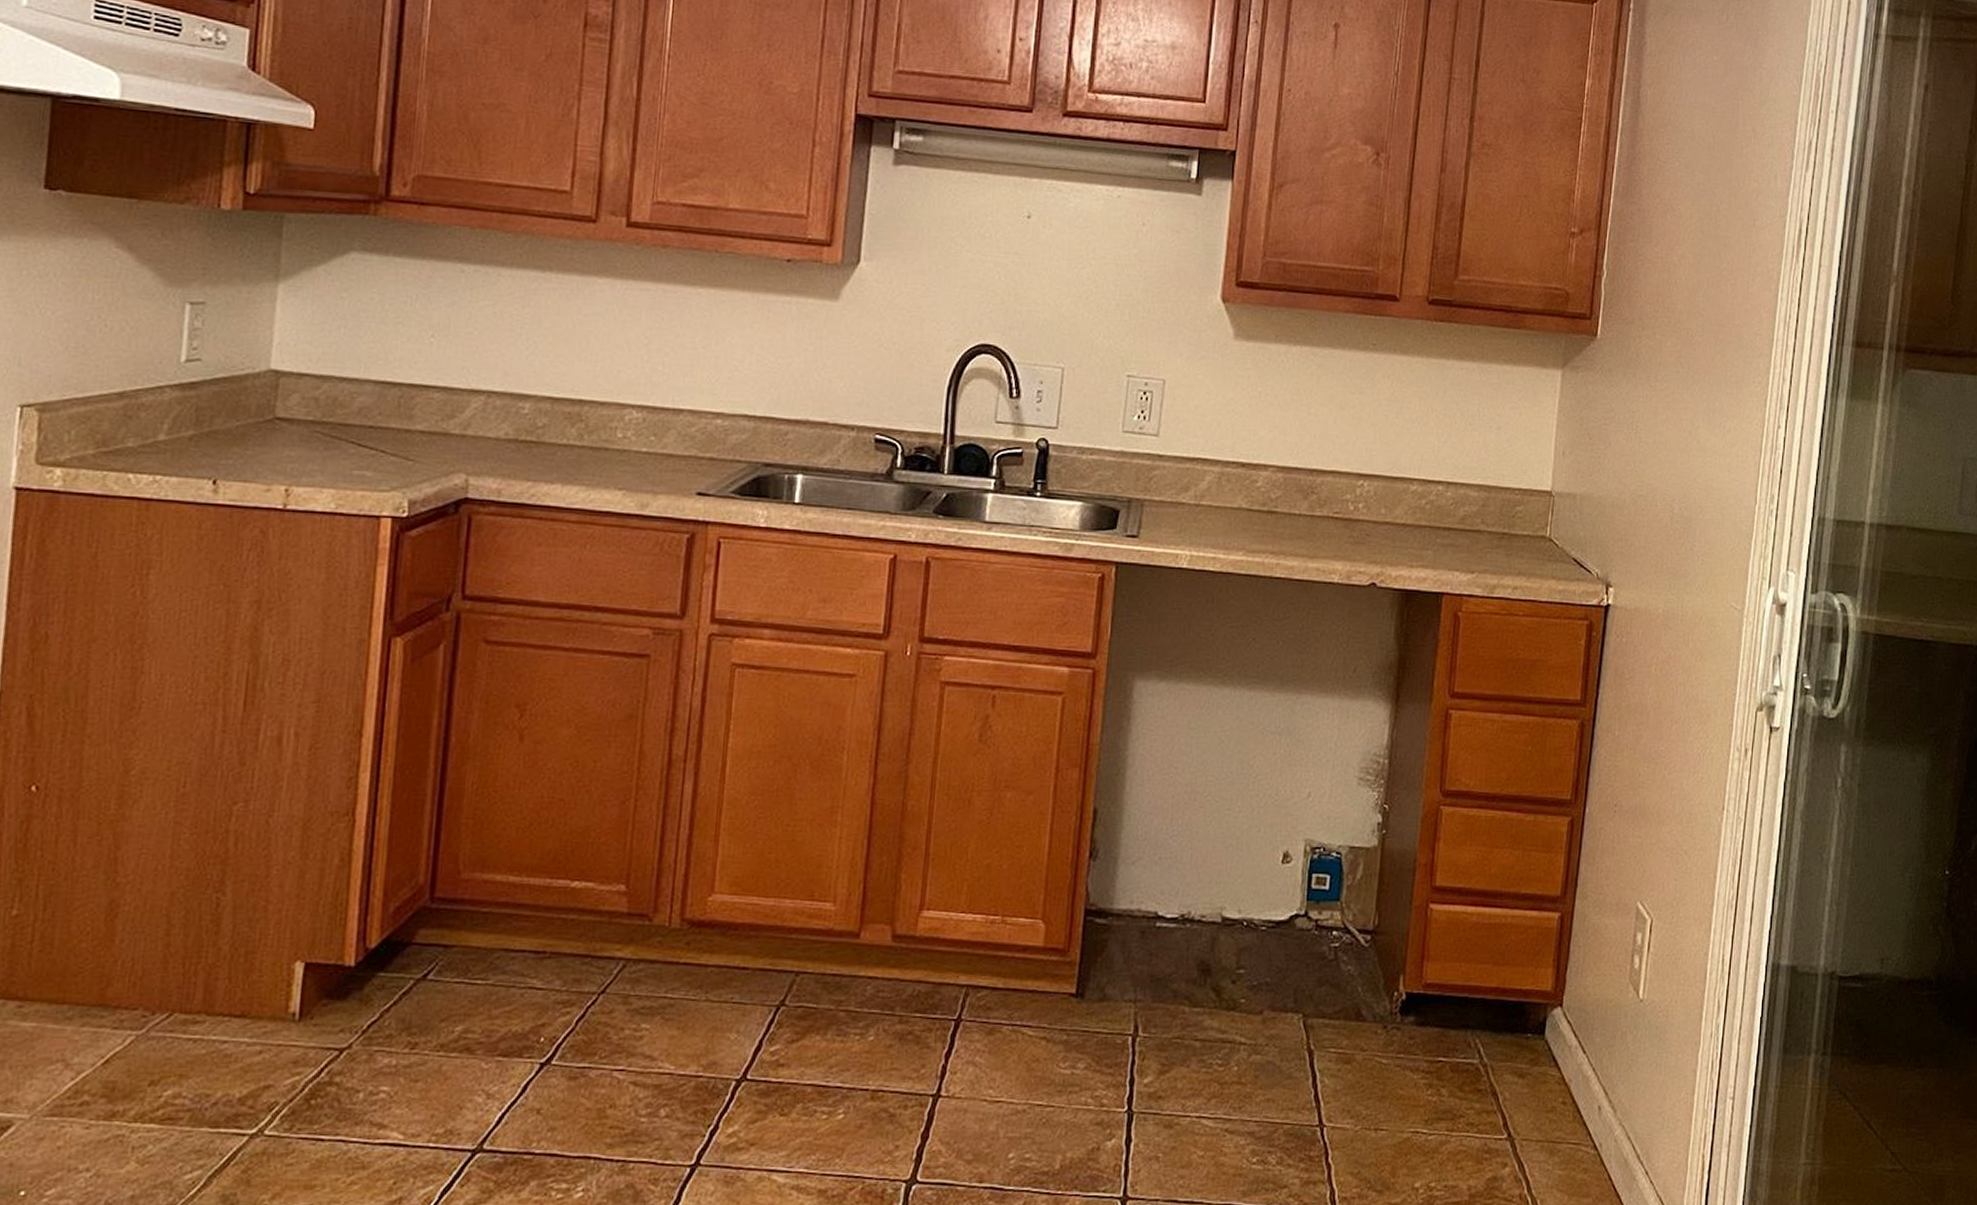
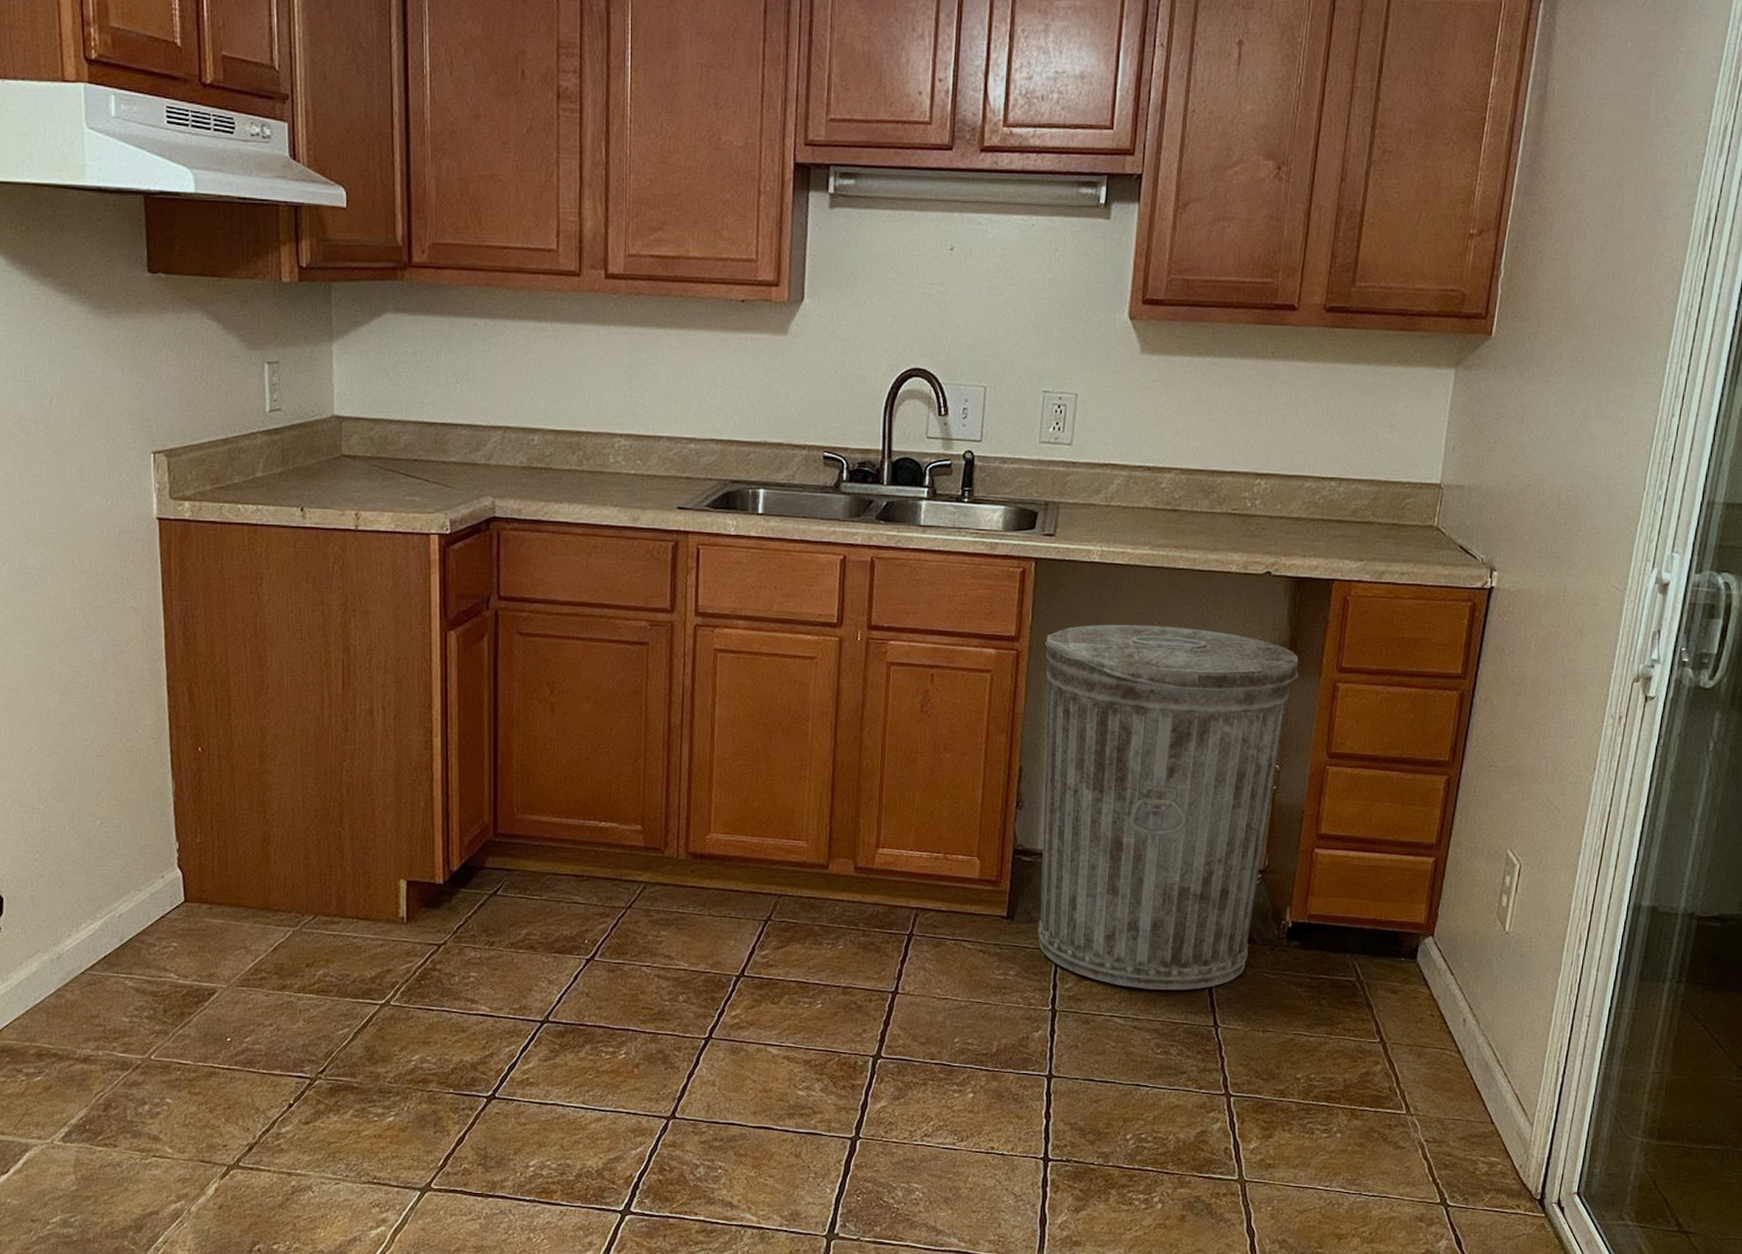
trash can: none [1112,640,1408,1081] -> present [1037,624,1299,990]

